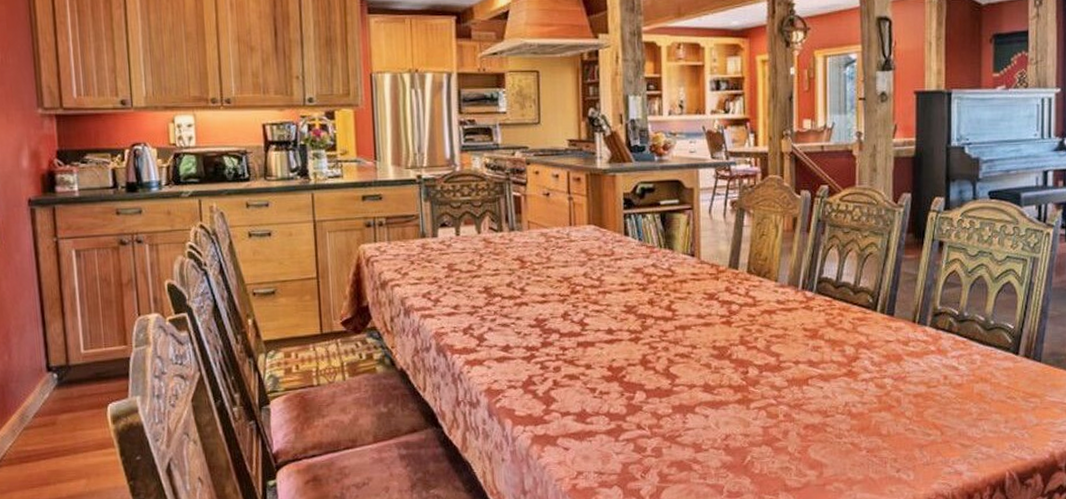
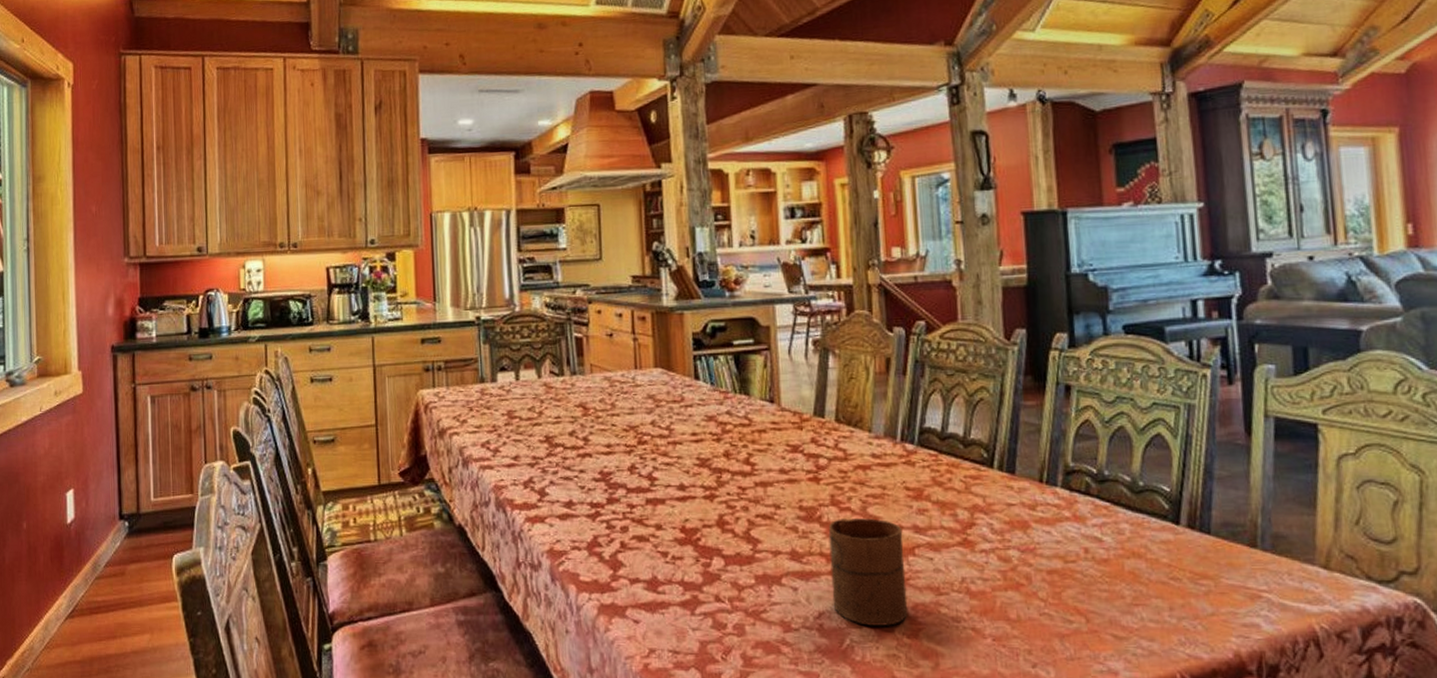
cup: none [737,355,800,444] -> present [828,518,908,626]

